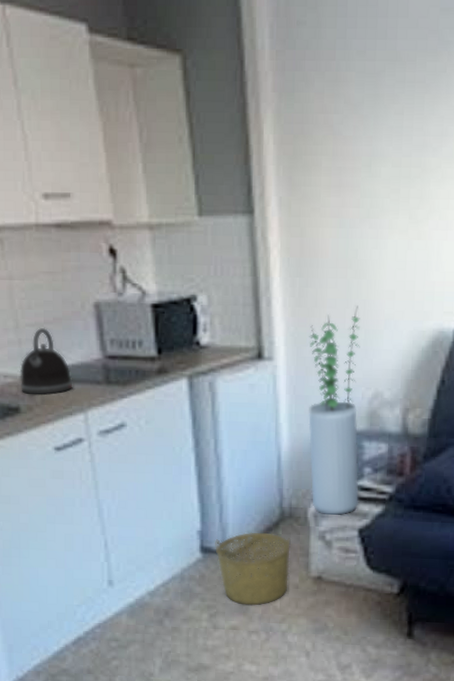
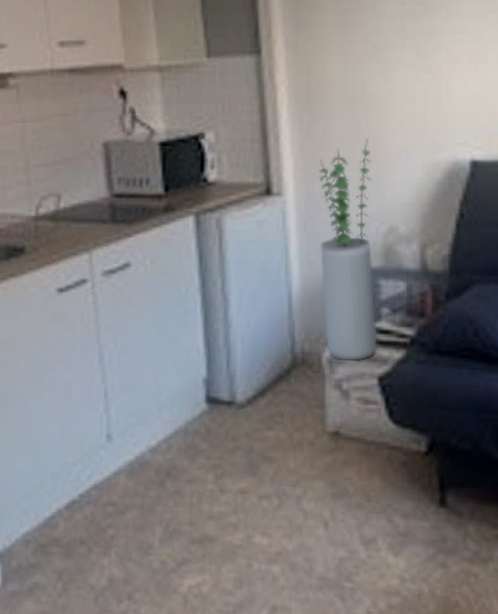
kettle: present [19,327,73,396] -> none [26,167,79,236]
basket: present [215,532,291,606] -> none [222,380,304,466]

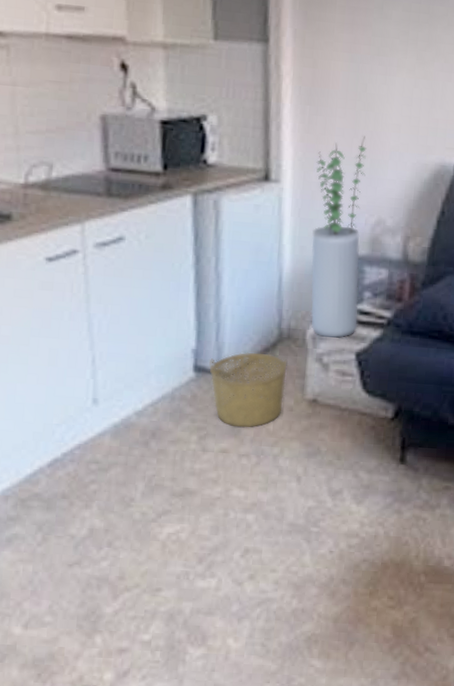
basket: none [222,380,304,466] -> present [209,352,288,428]

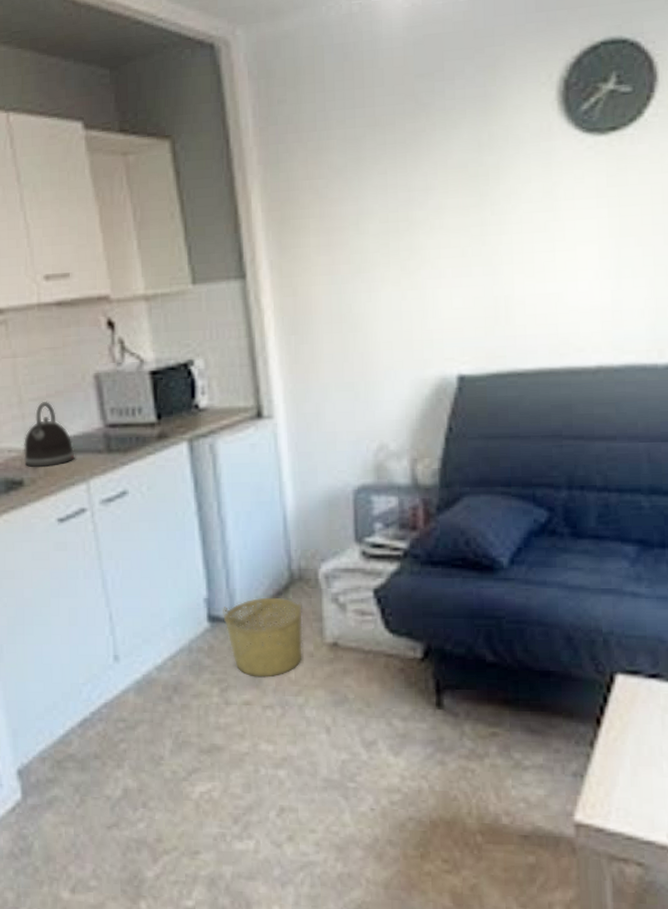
kettle: none [14,135,72,204] -> present [23,400,75,468]
vase: present [310,136,367,338] -> none [308,358,372,575]

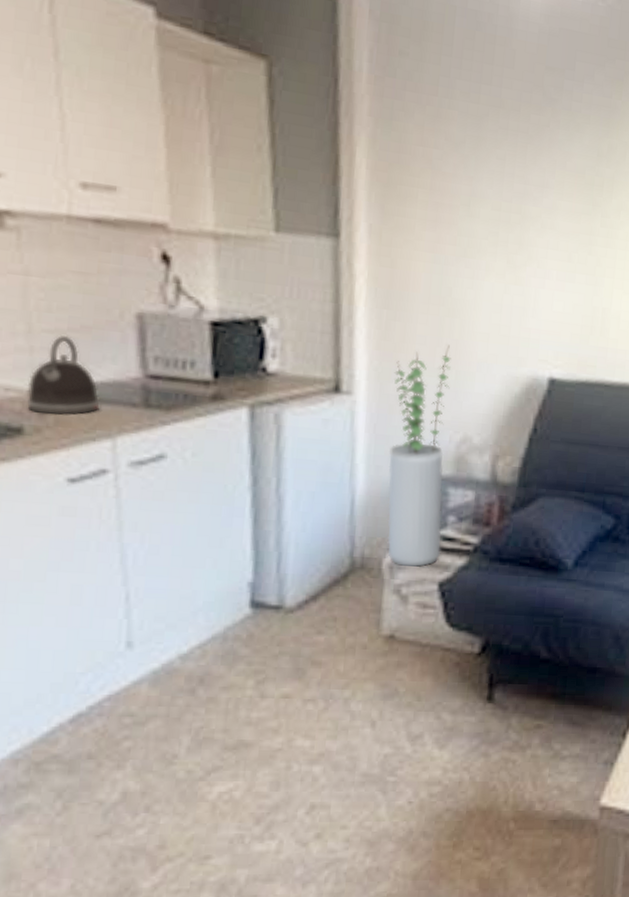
basket: present [223,597,303,678] -> none [269,584,361,670]
vase: none [308,358,372,575] -> present [387,345,451,567]

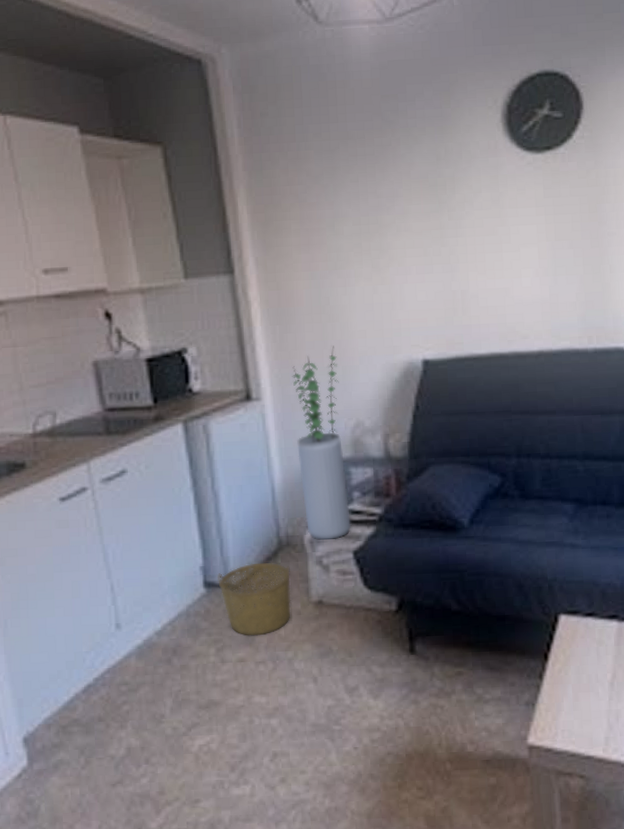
kettle: present [26,334,101,416] -> none [24,387,75,451]
basket: none [269,584,361,670] -> present [218,562,291,636]

